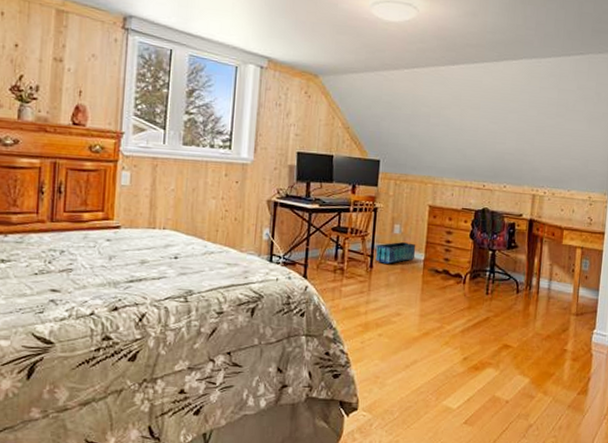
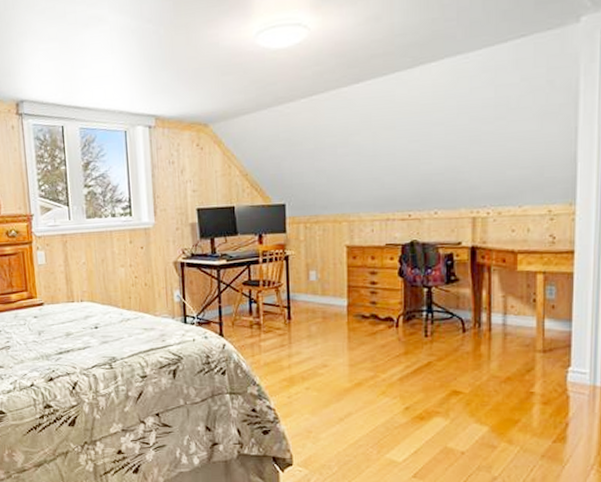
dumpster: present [376,242,416,264] -> none [293,289,337,314]

